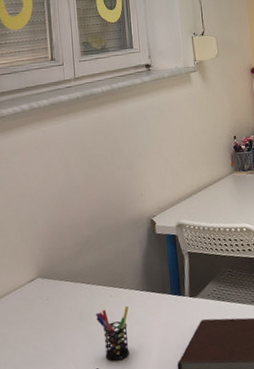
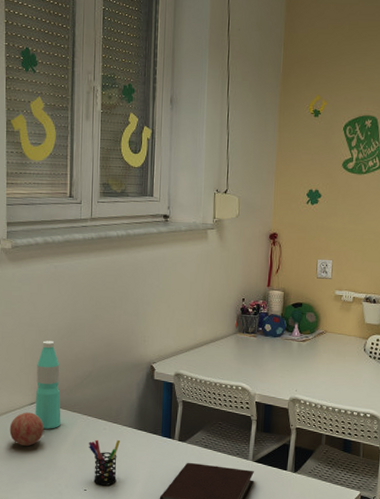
decorative ball: none [10,290,47,330] -> present [9,412,44,447]
water bottle: none [33,209,65,306] -> present [35,341,61,429]

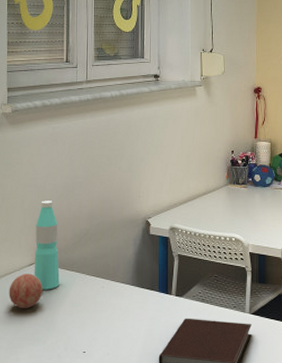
pen holder: present [89,439,120,485] -> none [87,297,118,346]

